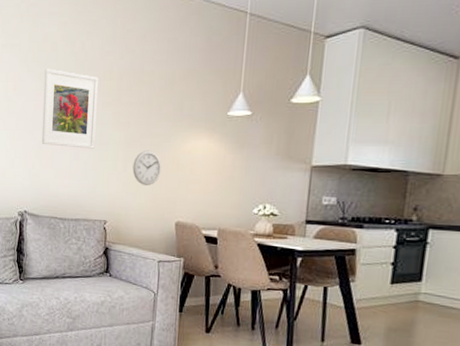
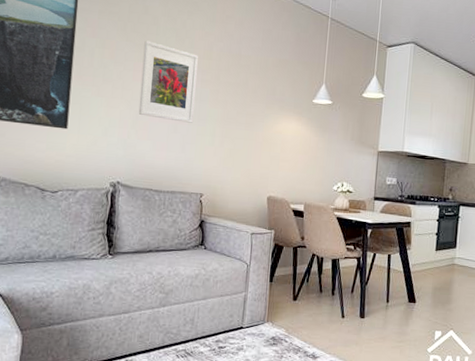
wall clock: present [132,150,162,185] -> none [229,128,256,161]

